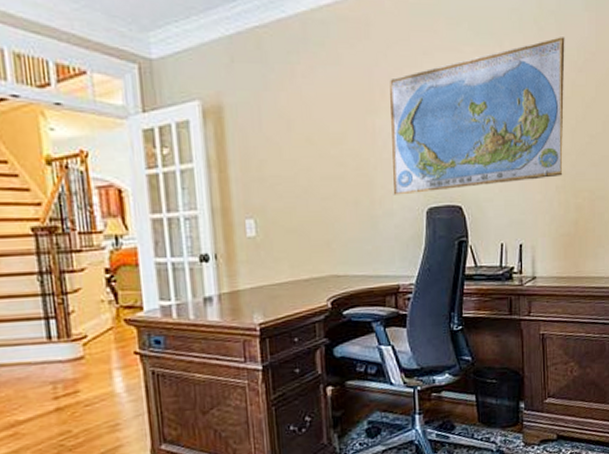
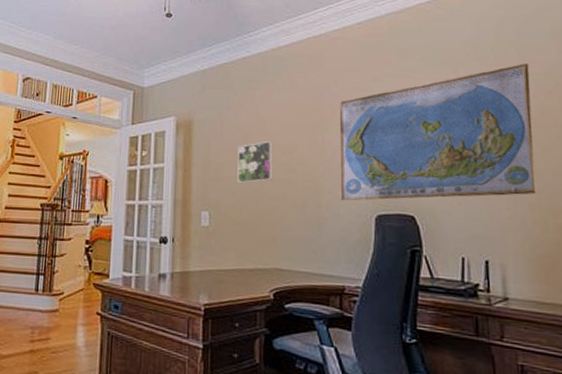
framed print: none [281,129,323,184] -> present [237,140,273,184]

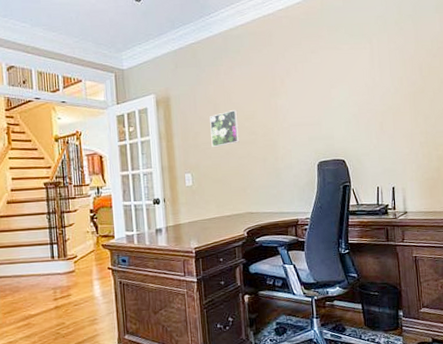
world map: present [339,63,537,201] -> none [287,33,425,154]

